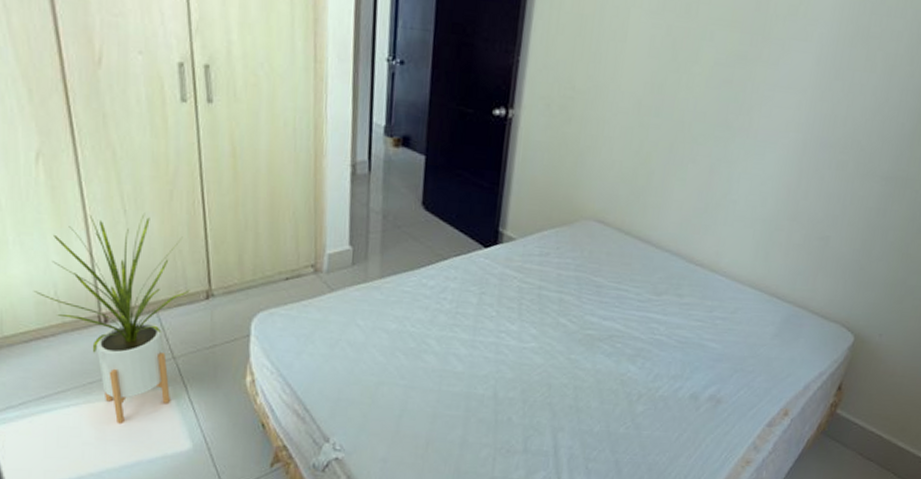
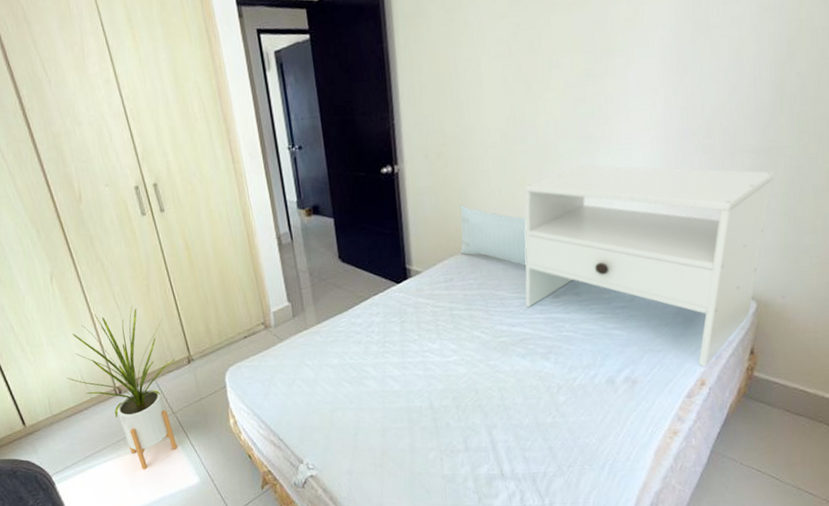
pillow: none [563,170,644,254] -> present [460,204,527,266]
nightstand: none [623,154,899,397] -> present [525,164,774,367]

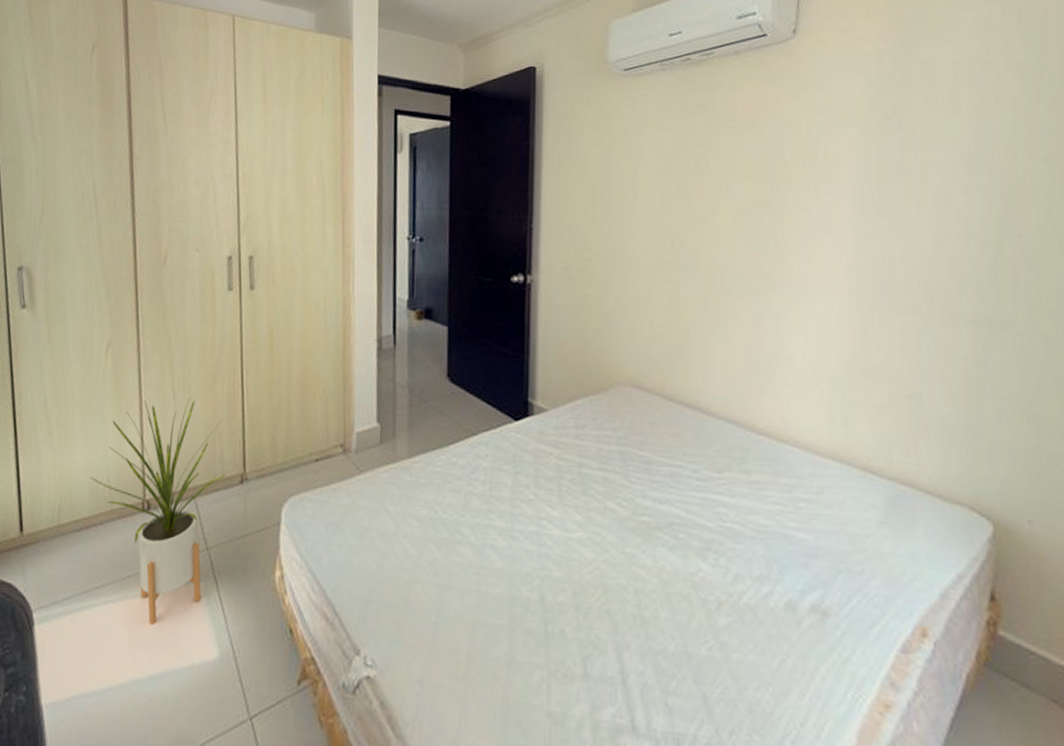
pillow: present [460,204,527,266] -> none [597,333,684,423]
nightstand: present [525,164,774,367] -> none [677,306,1002,609]

